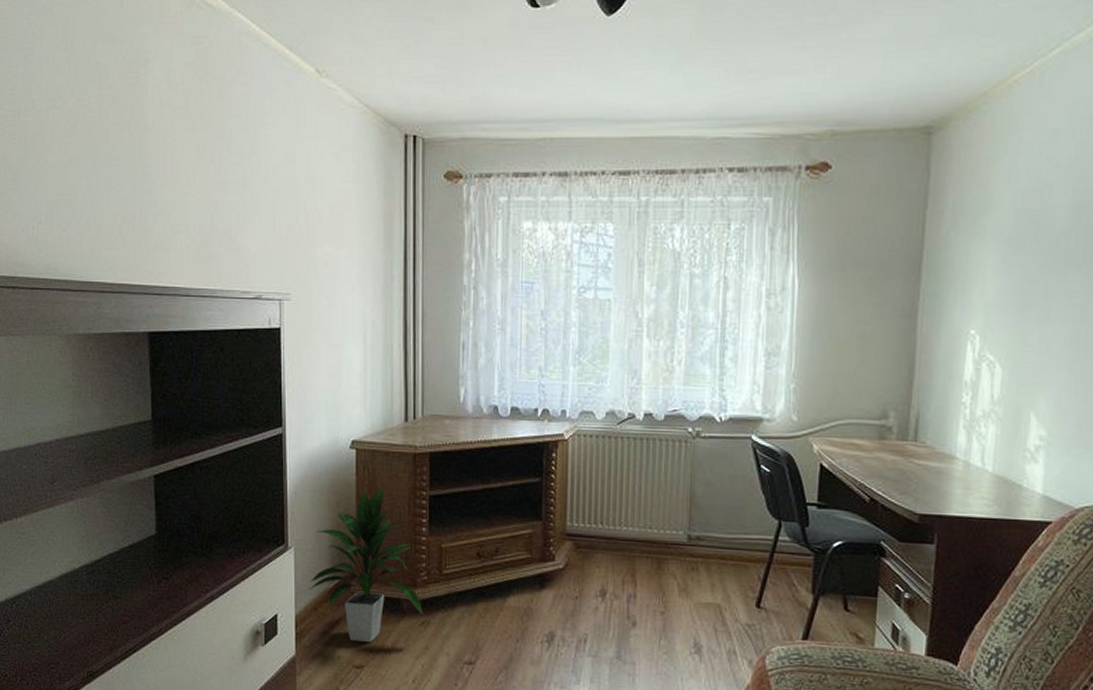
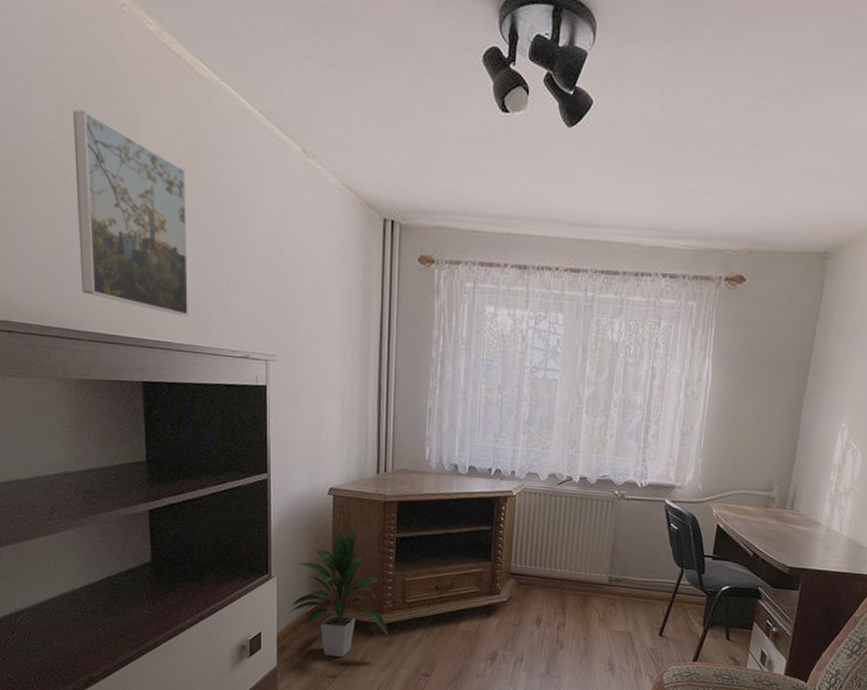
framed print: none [81,53,198,258] -> present [73,109,189,316]

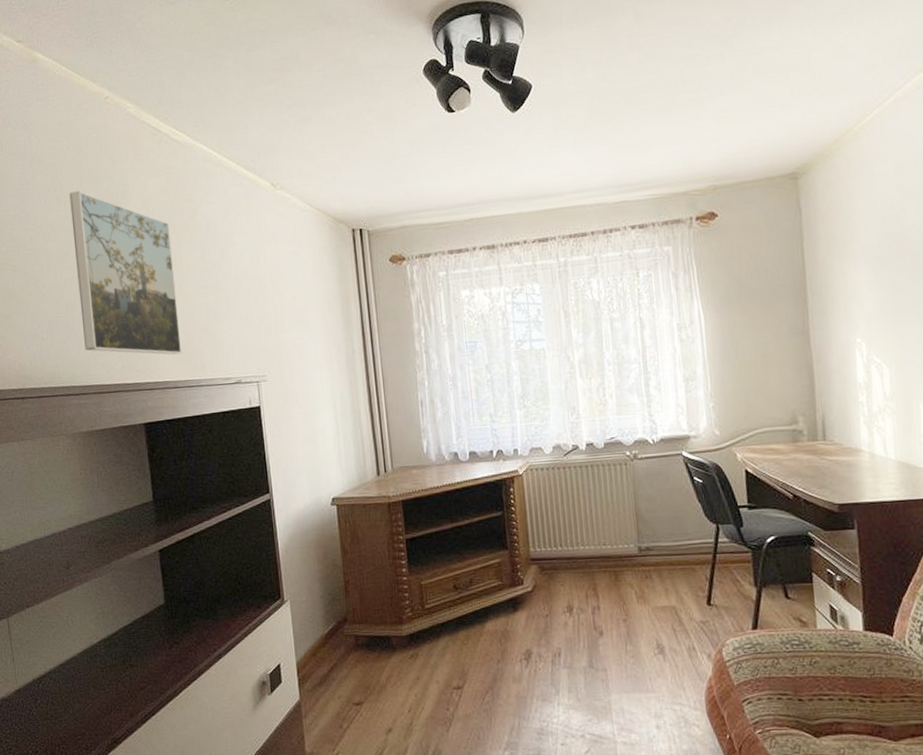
indoor plant: present [288,527,388,657] -> none [305,535,412,680]

